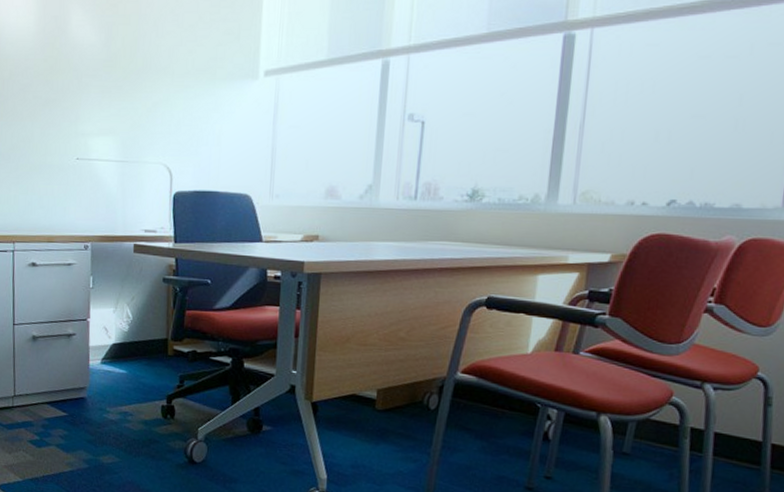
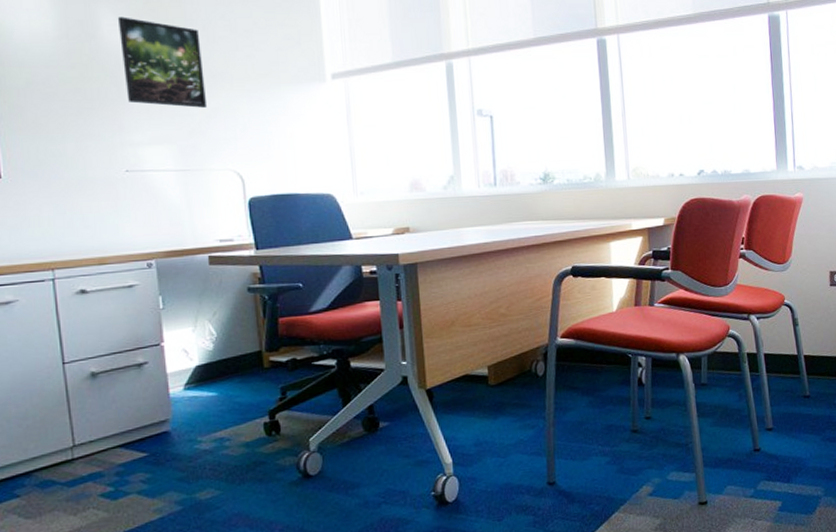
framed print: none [84,12,151,102] -> present [117,17,208,108]

